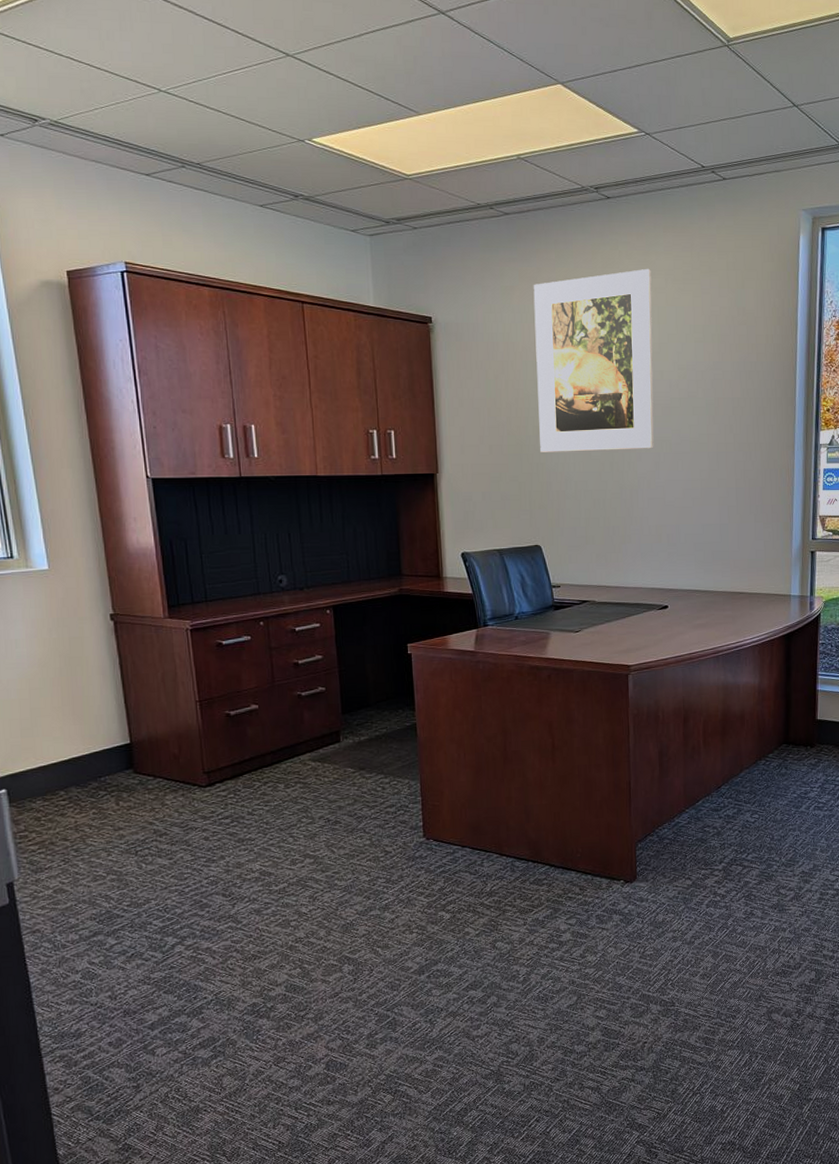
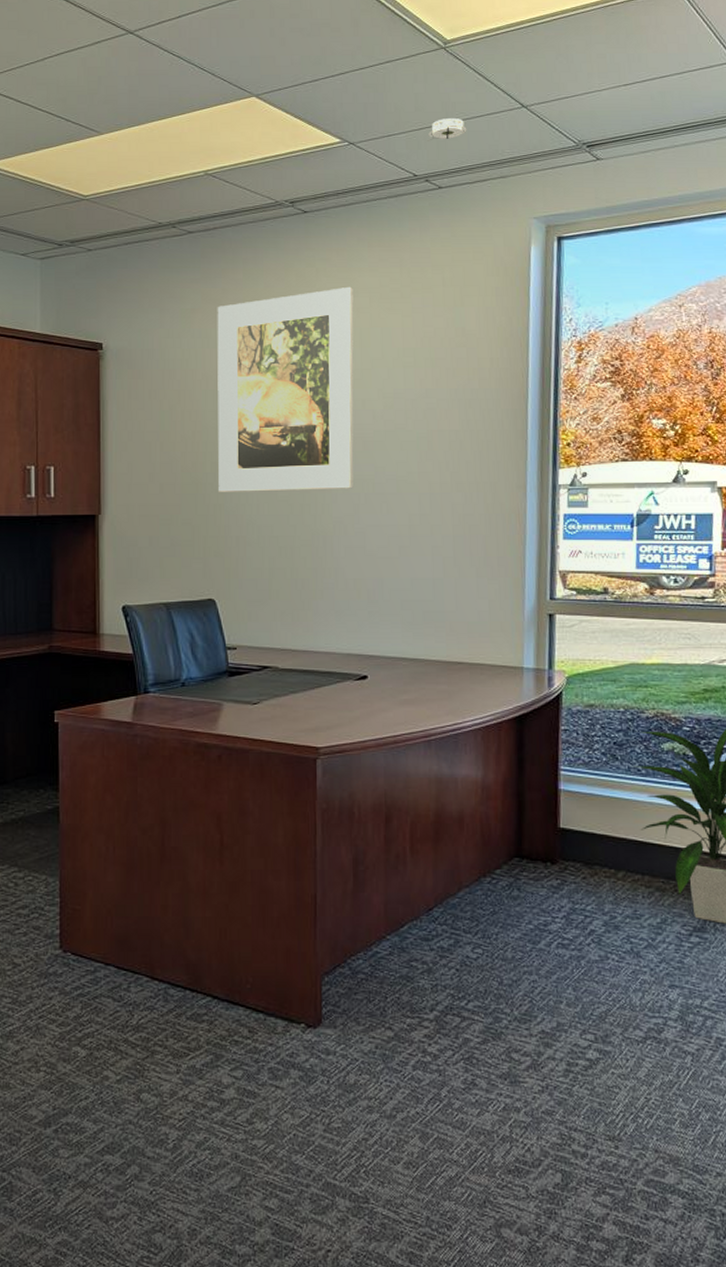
smoke detector: none [712,114,747,135] -> present [426,118,467,141]

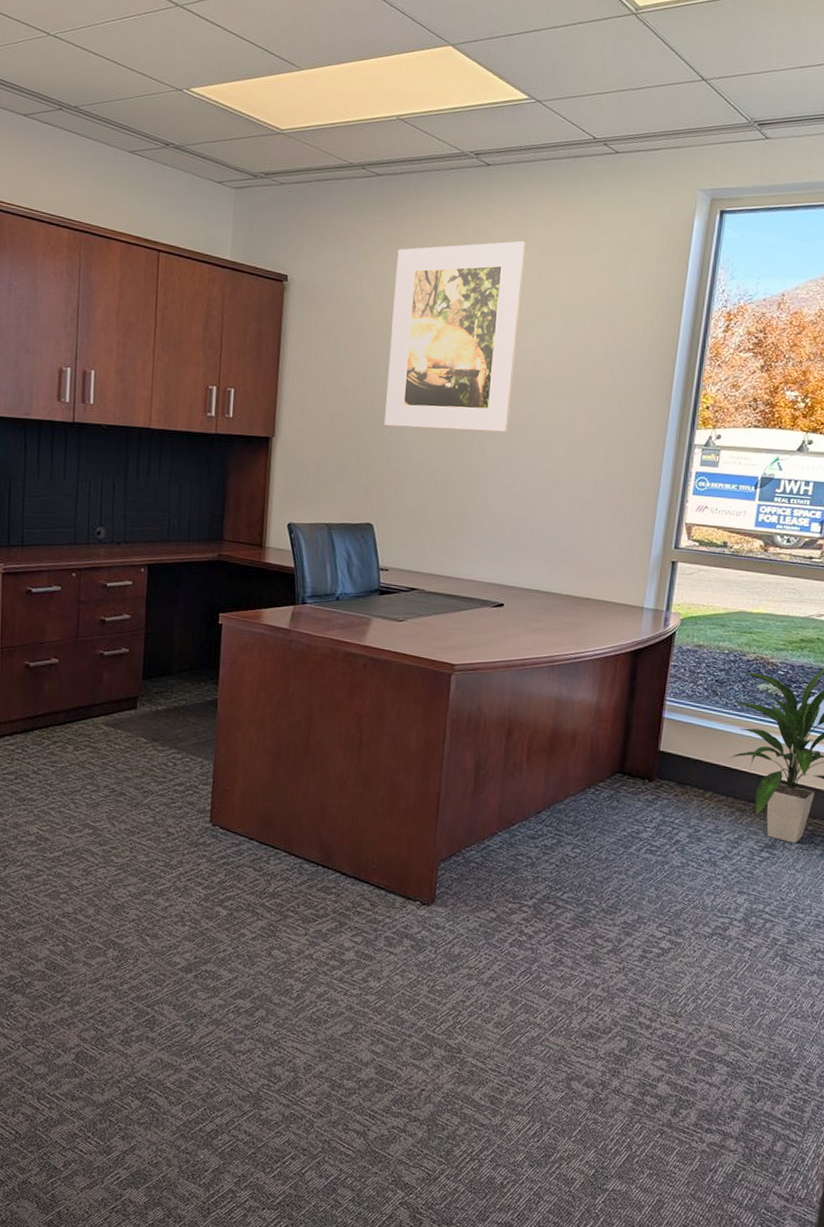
smoke detector: present [426,118,467,141] -> none [609,84,648,106]

